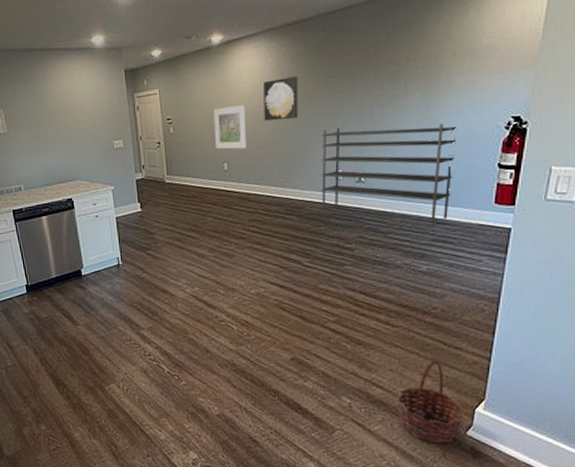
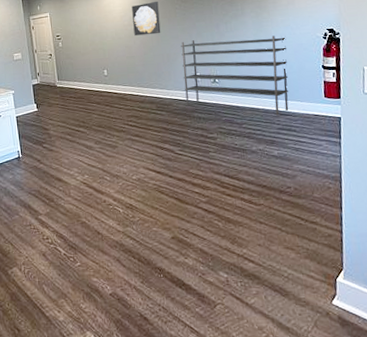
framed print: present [214,104,246,149] -> none [93,23,121,59]
basket: present [396,360,465,444] -> none [266,234,328,314]

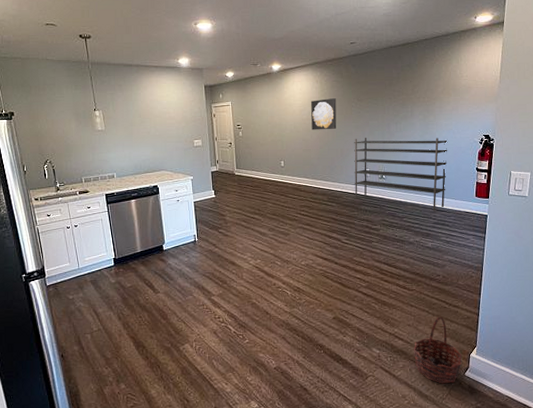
basket: none [266,234,328,314] -> present [413,316,463,384]

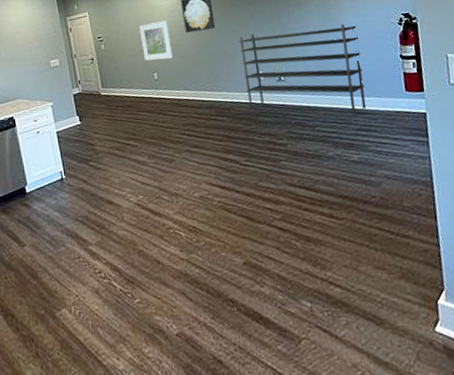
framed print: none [273,117,298,151] -> present [139,20,173,61]
basket: present [413,316,463,384] -> none [356,251,429,345]

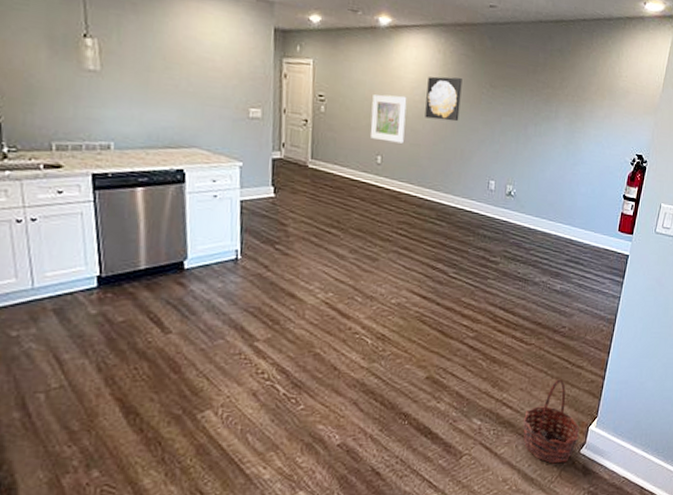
shelving unit: present [239,24,367,115] -> none [472,138,595,245]
basket: none [356,251,429,345] -> present [522,379,580,464]

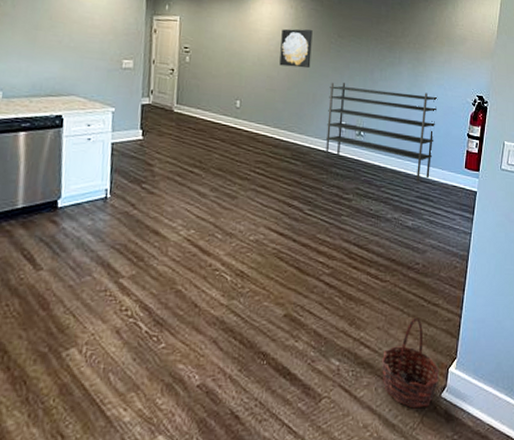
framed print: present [370,94,407,144] -> none [230,45,263,89]
shelving unit: none [472,138,595,245] -> present [325,83,438,182]

